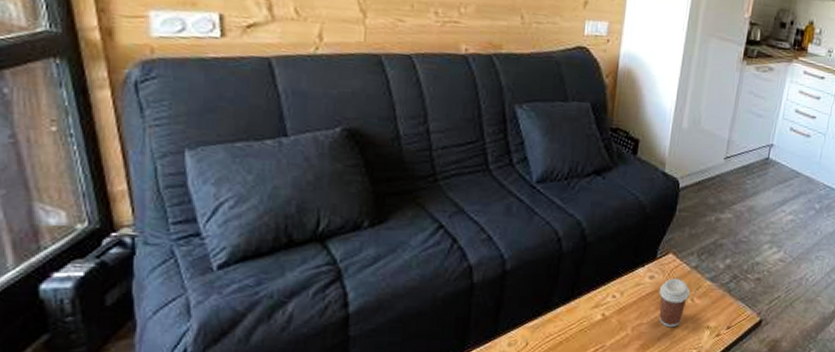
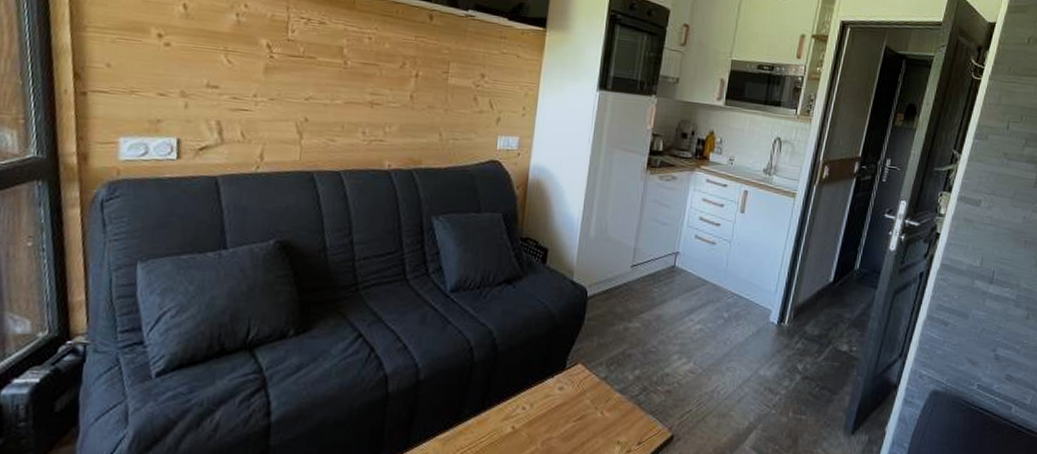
coffee cup: present [658,278,690,328] -> none [568,389,599,442]

